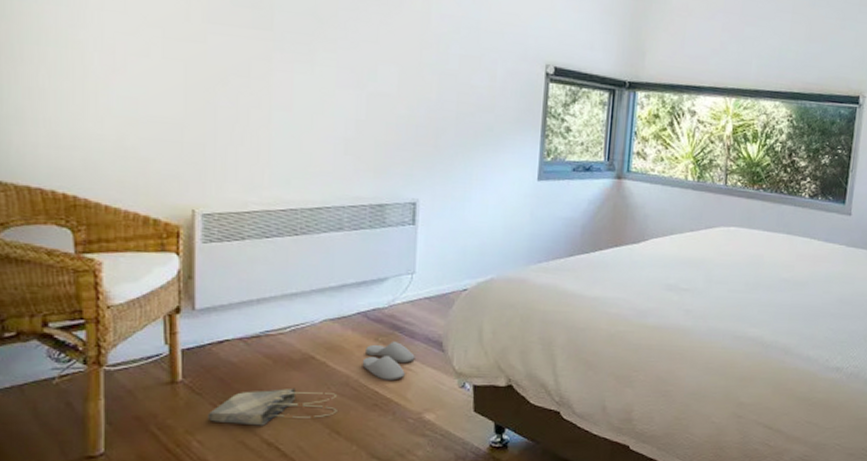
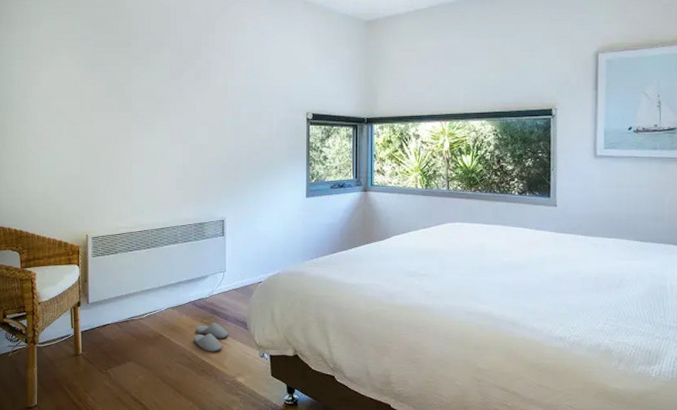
tote bag: present [207,388,337,426] -> none [97,358,178,386]

